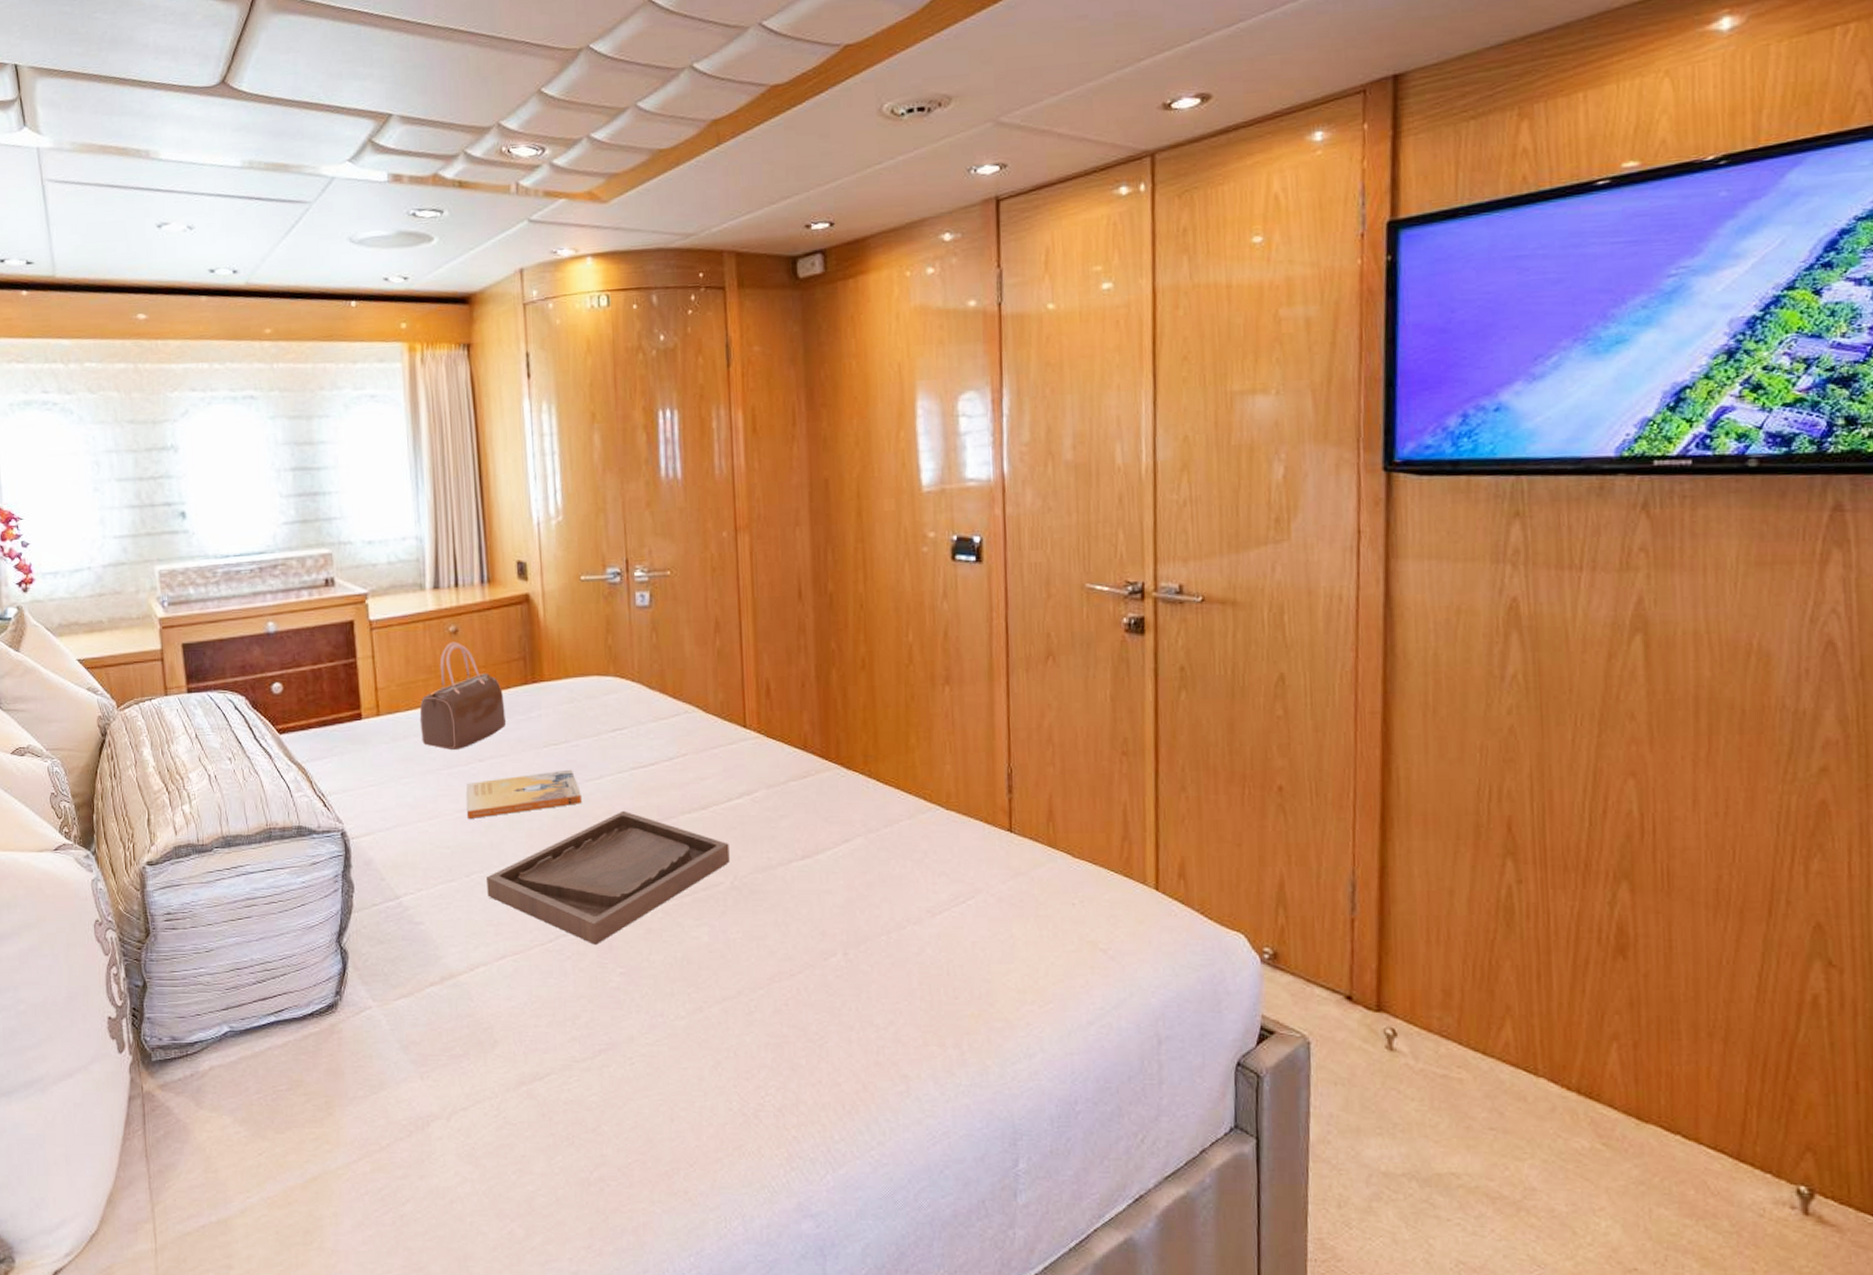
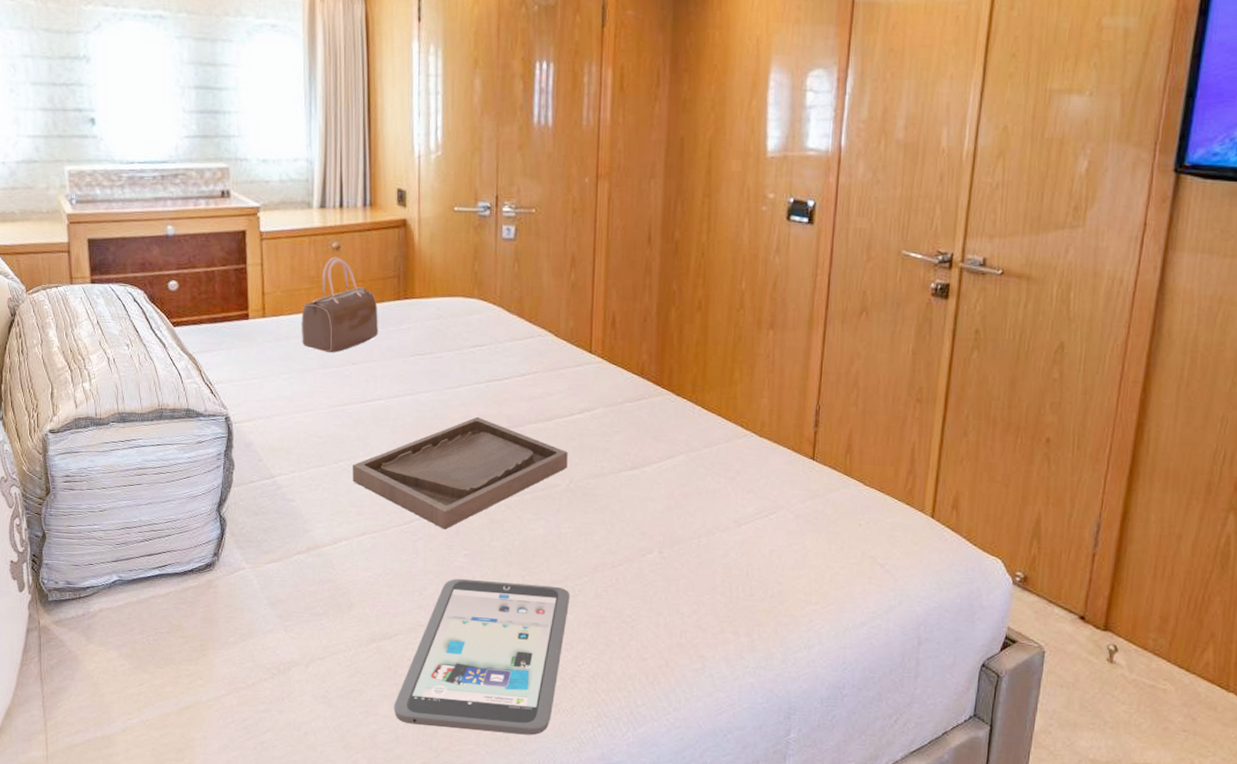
book: present [466,769,581,819] -> none [339,377,441,414]
tablet: none [551,1001,746,1187] -> present [394,578,570,736]

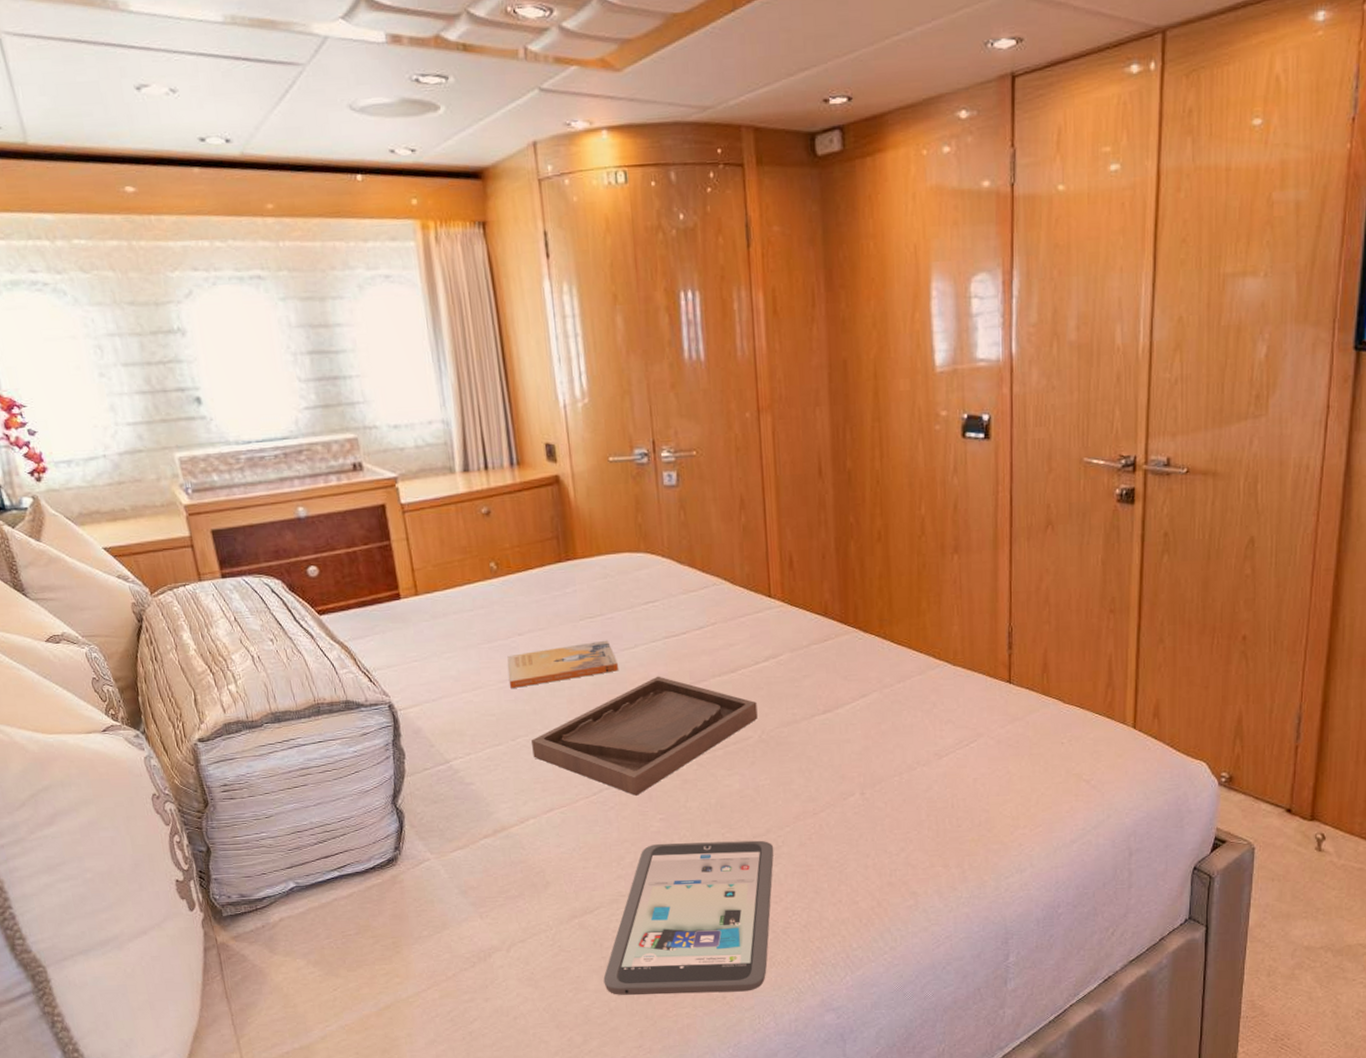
handbag: present [301,256,379,353] -> none [457,523,543,625]
book: none [339,377,441,414] -> present [507,640,618,688]

